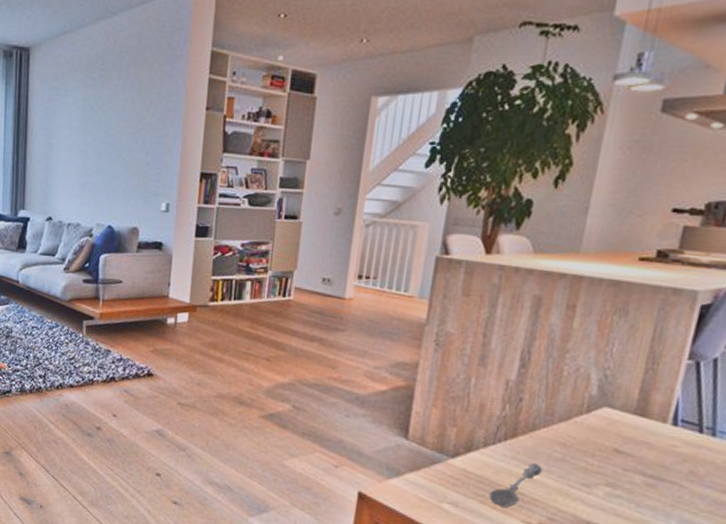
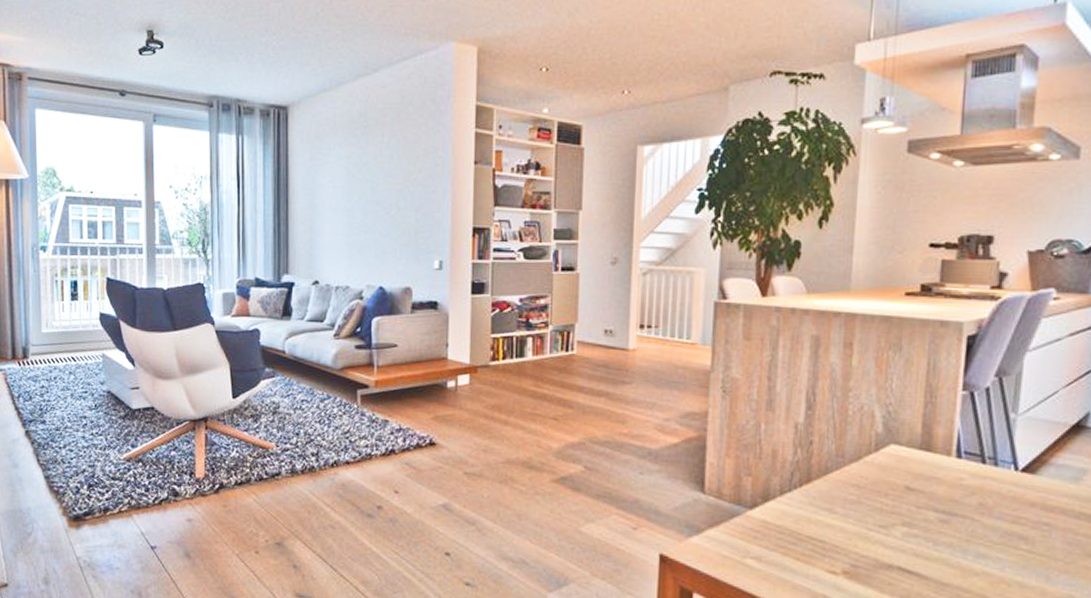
soupspoon: present [489,462,543,508] -> none [791,507,840,557]

